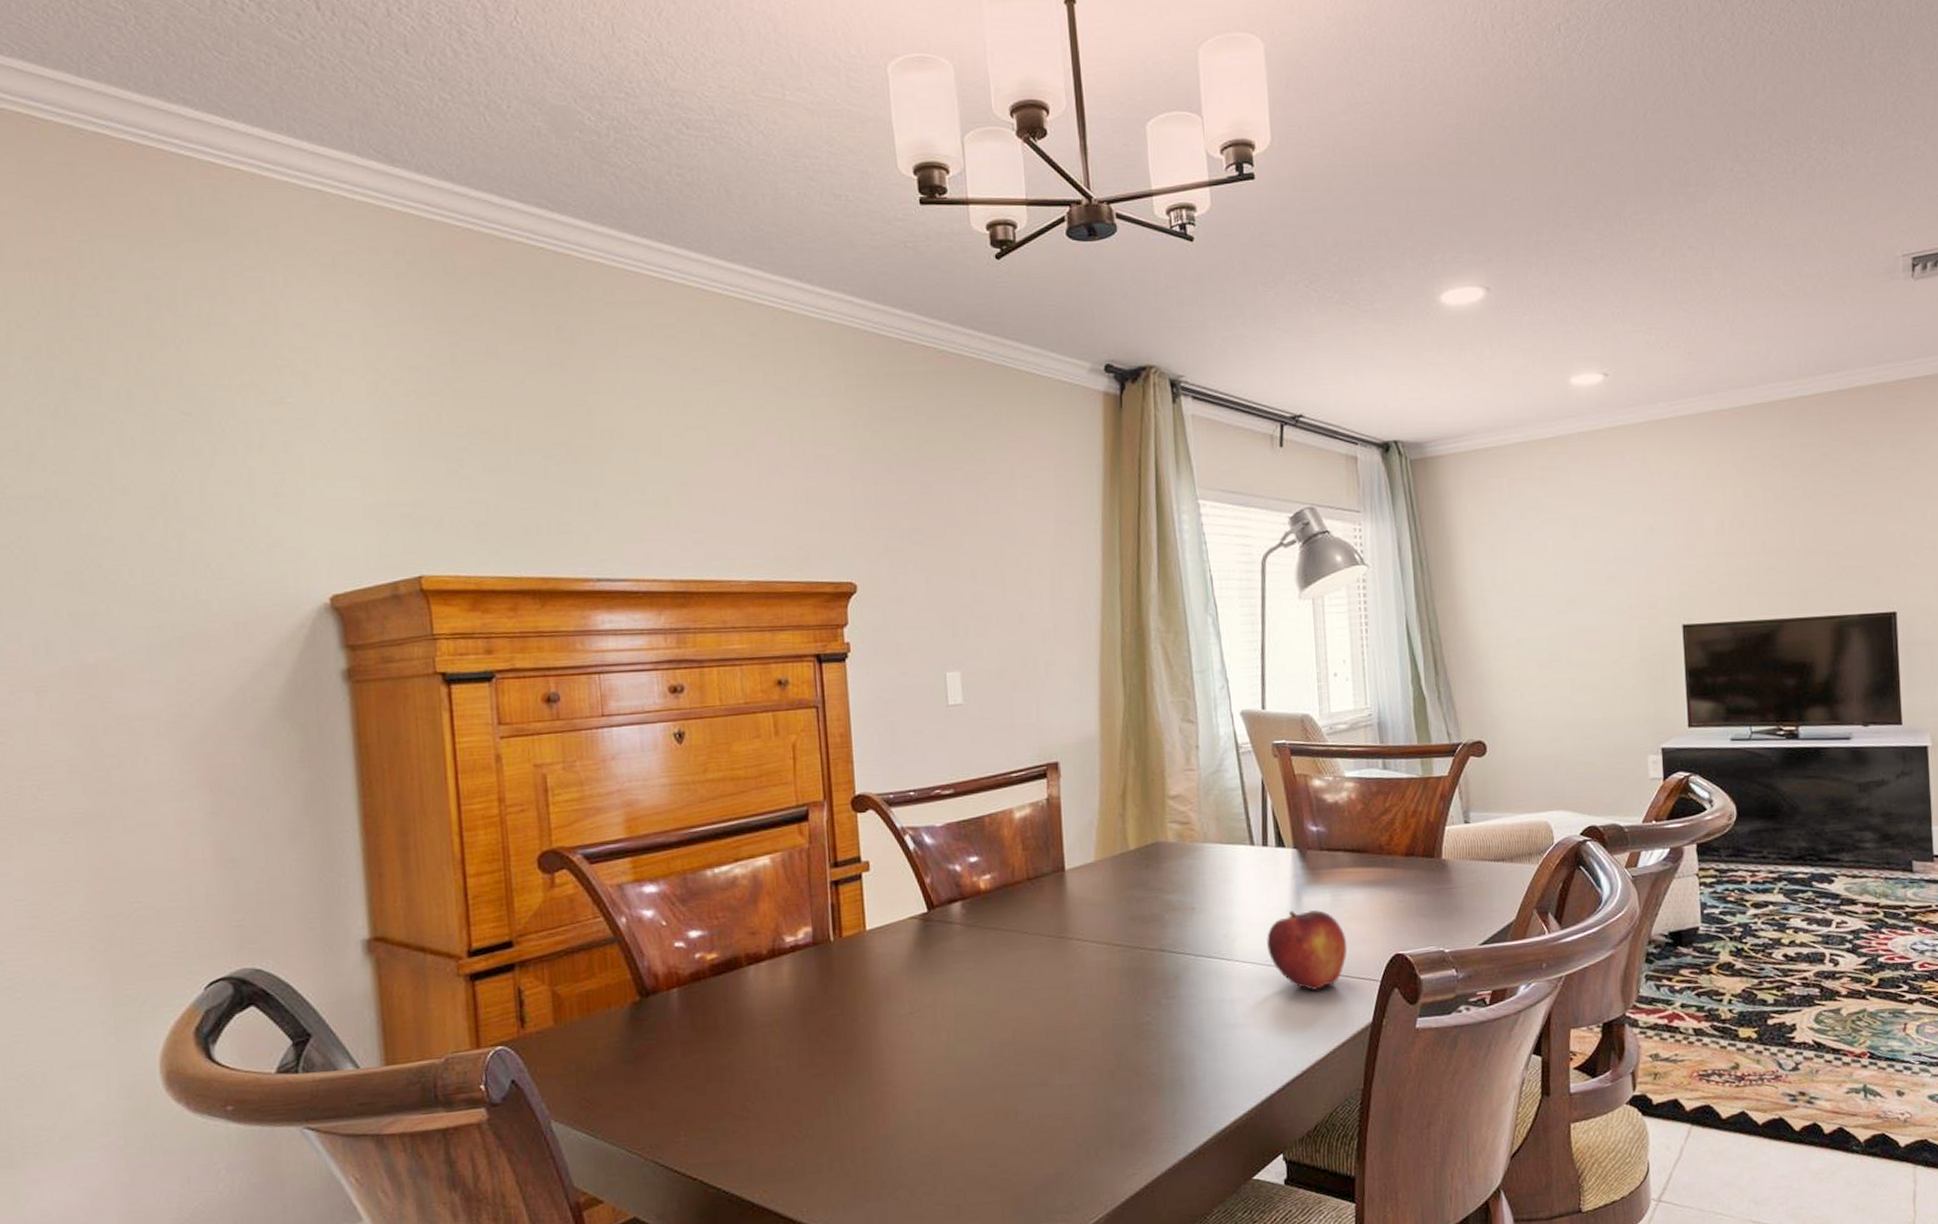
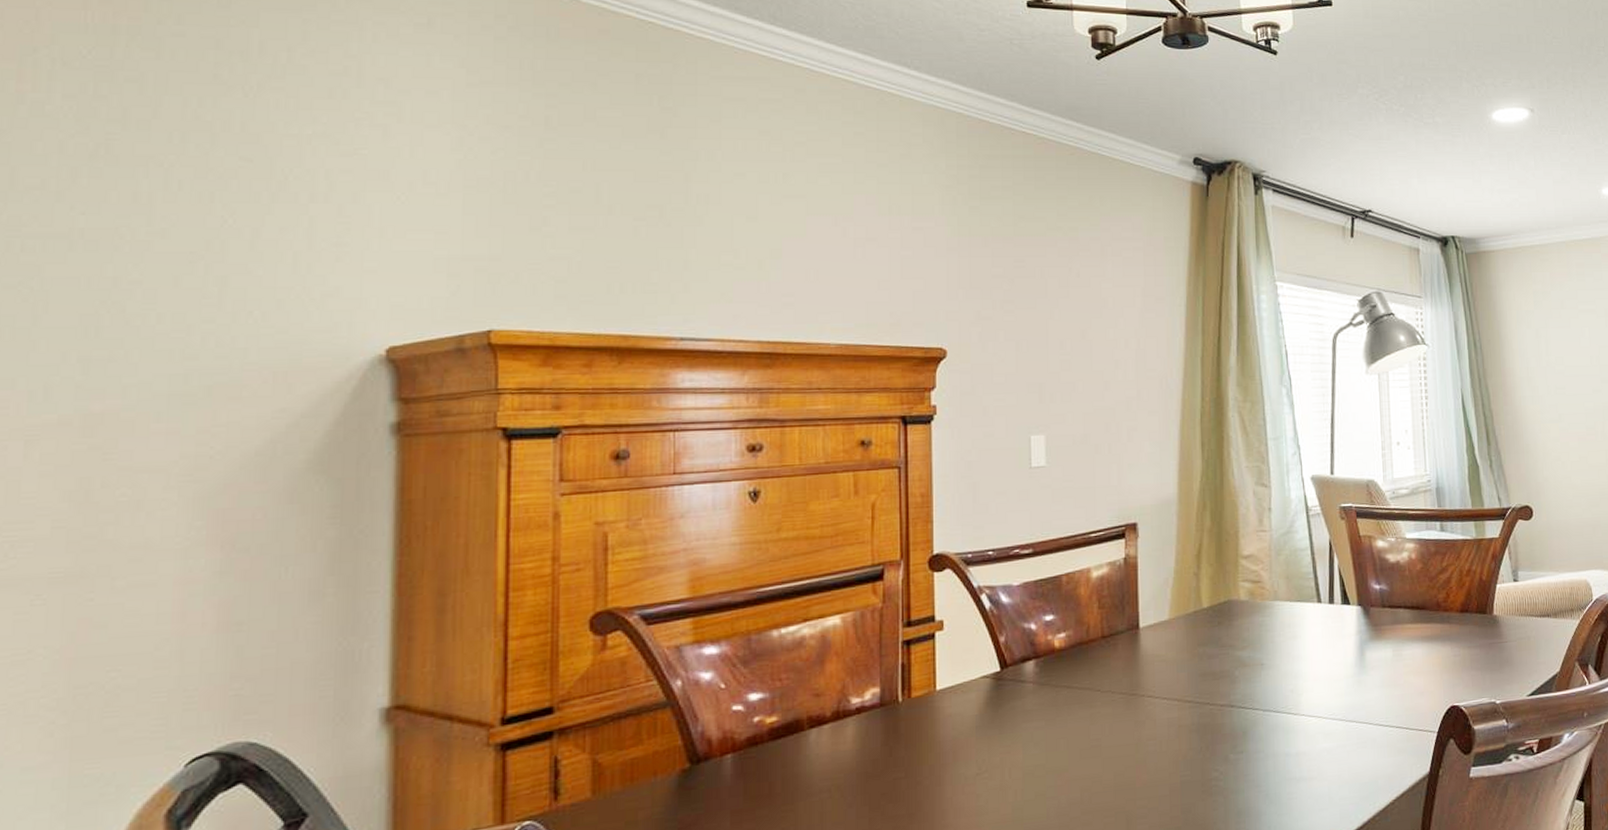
fruit: present [1266,910,1348,990] -> none [1331,664,1407,743]

